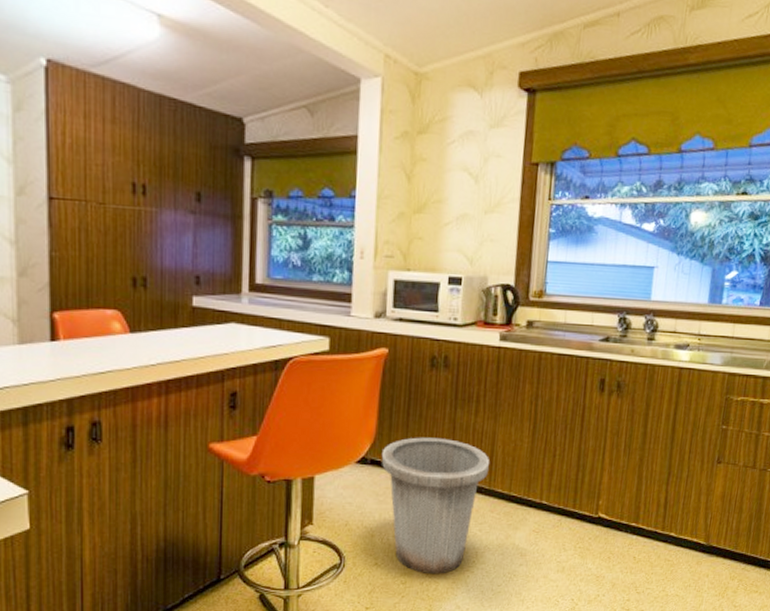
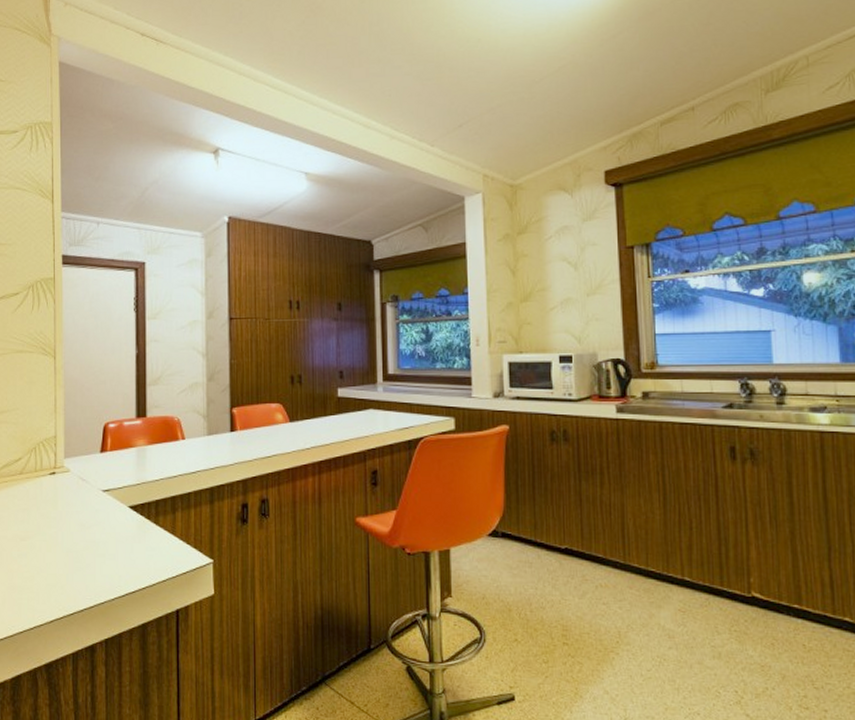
trash can: present [381,437,490,575] -> none [511,510,622,655]

